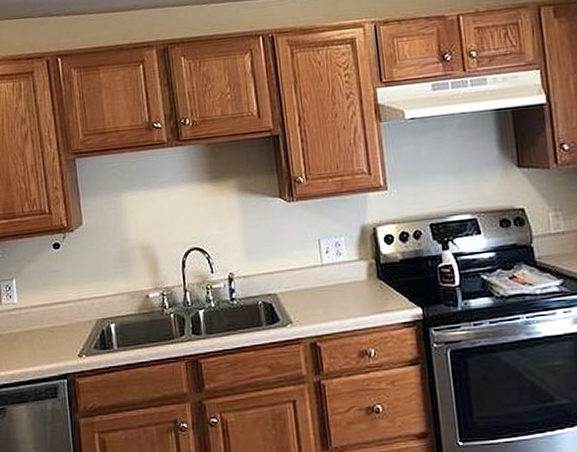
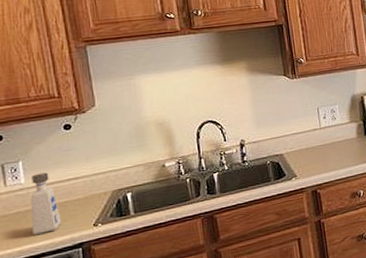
soap dispenser: none [22,293,50,359] -> present [31,172,62,235]

